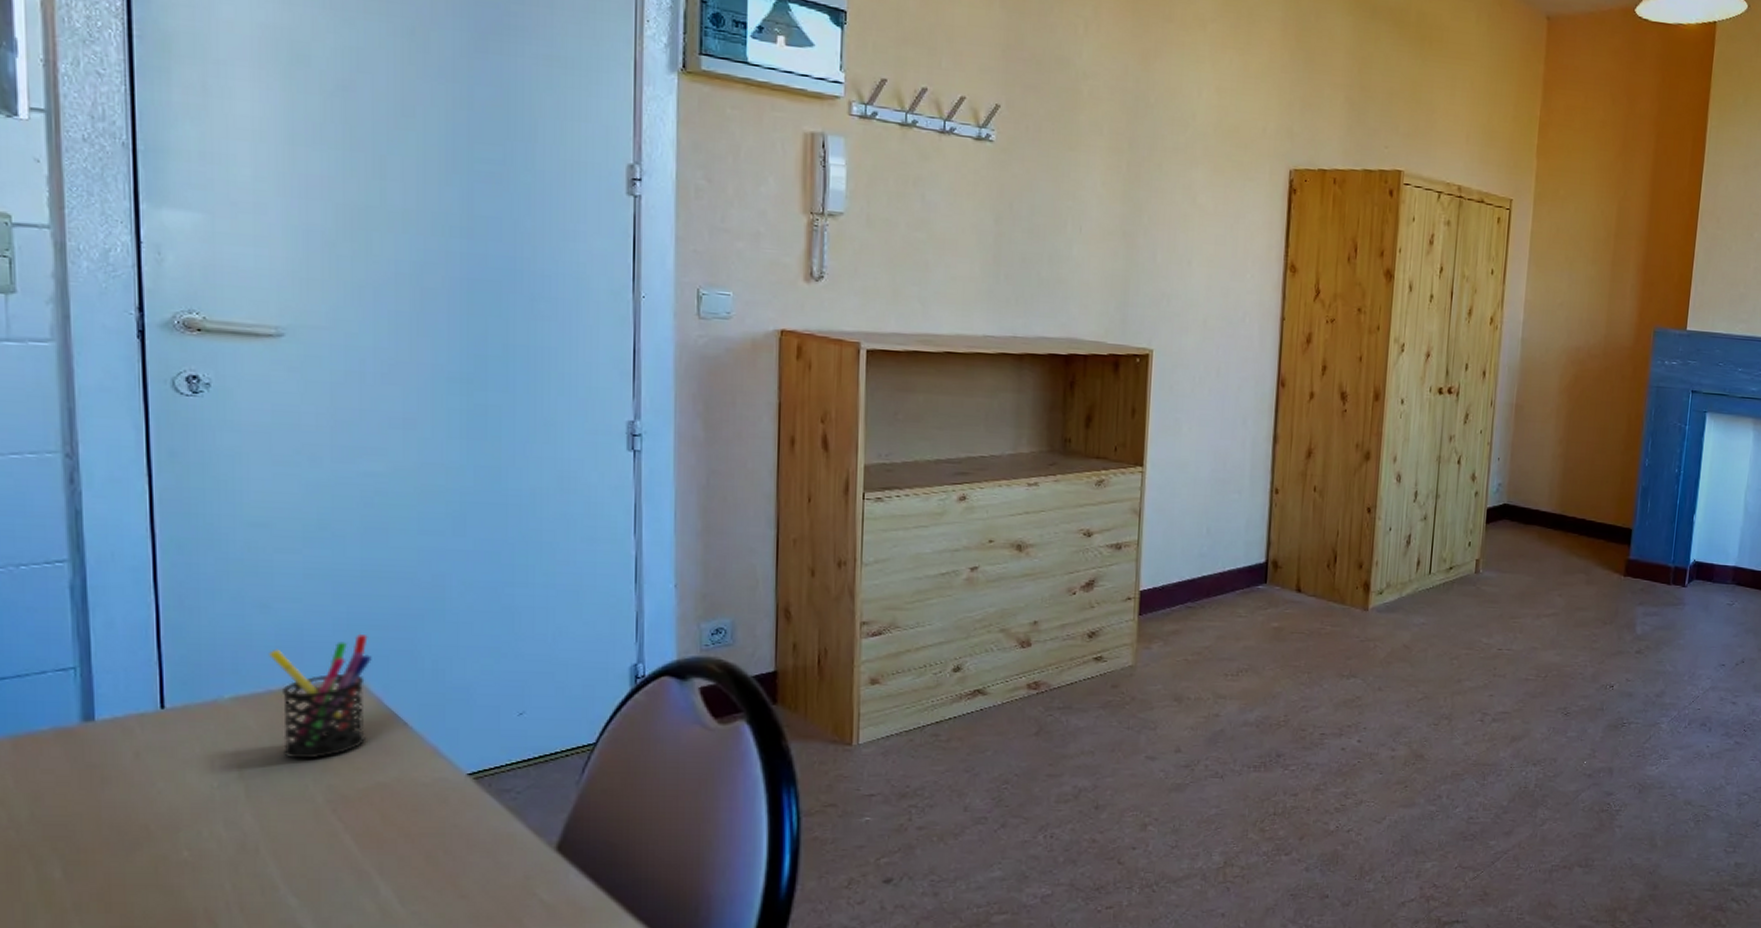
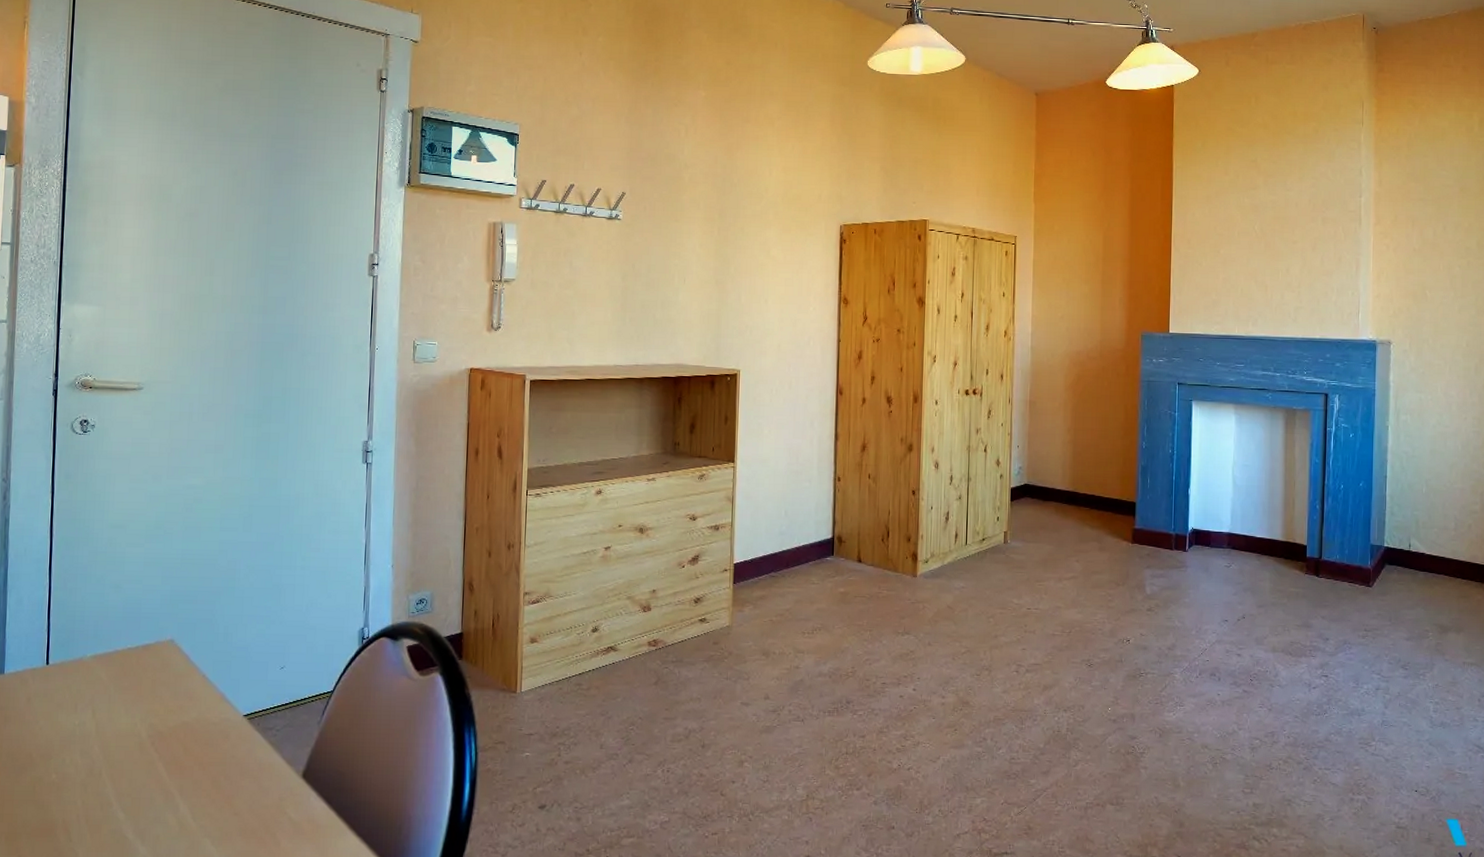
pen holder: present [268,633,372,759] -> none [117,606,185,703]

